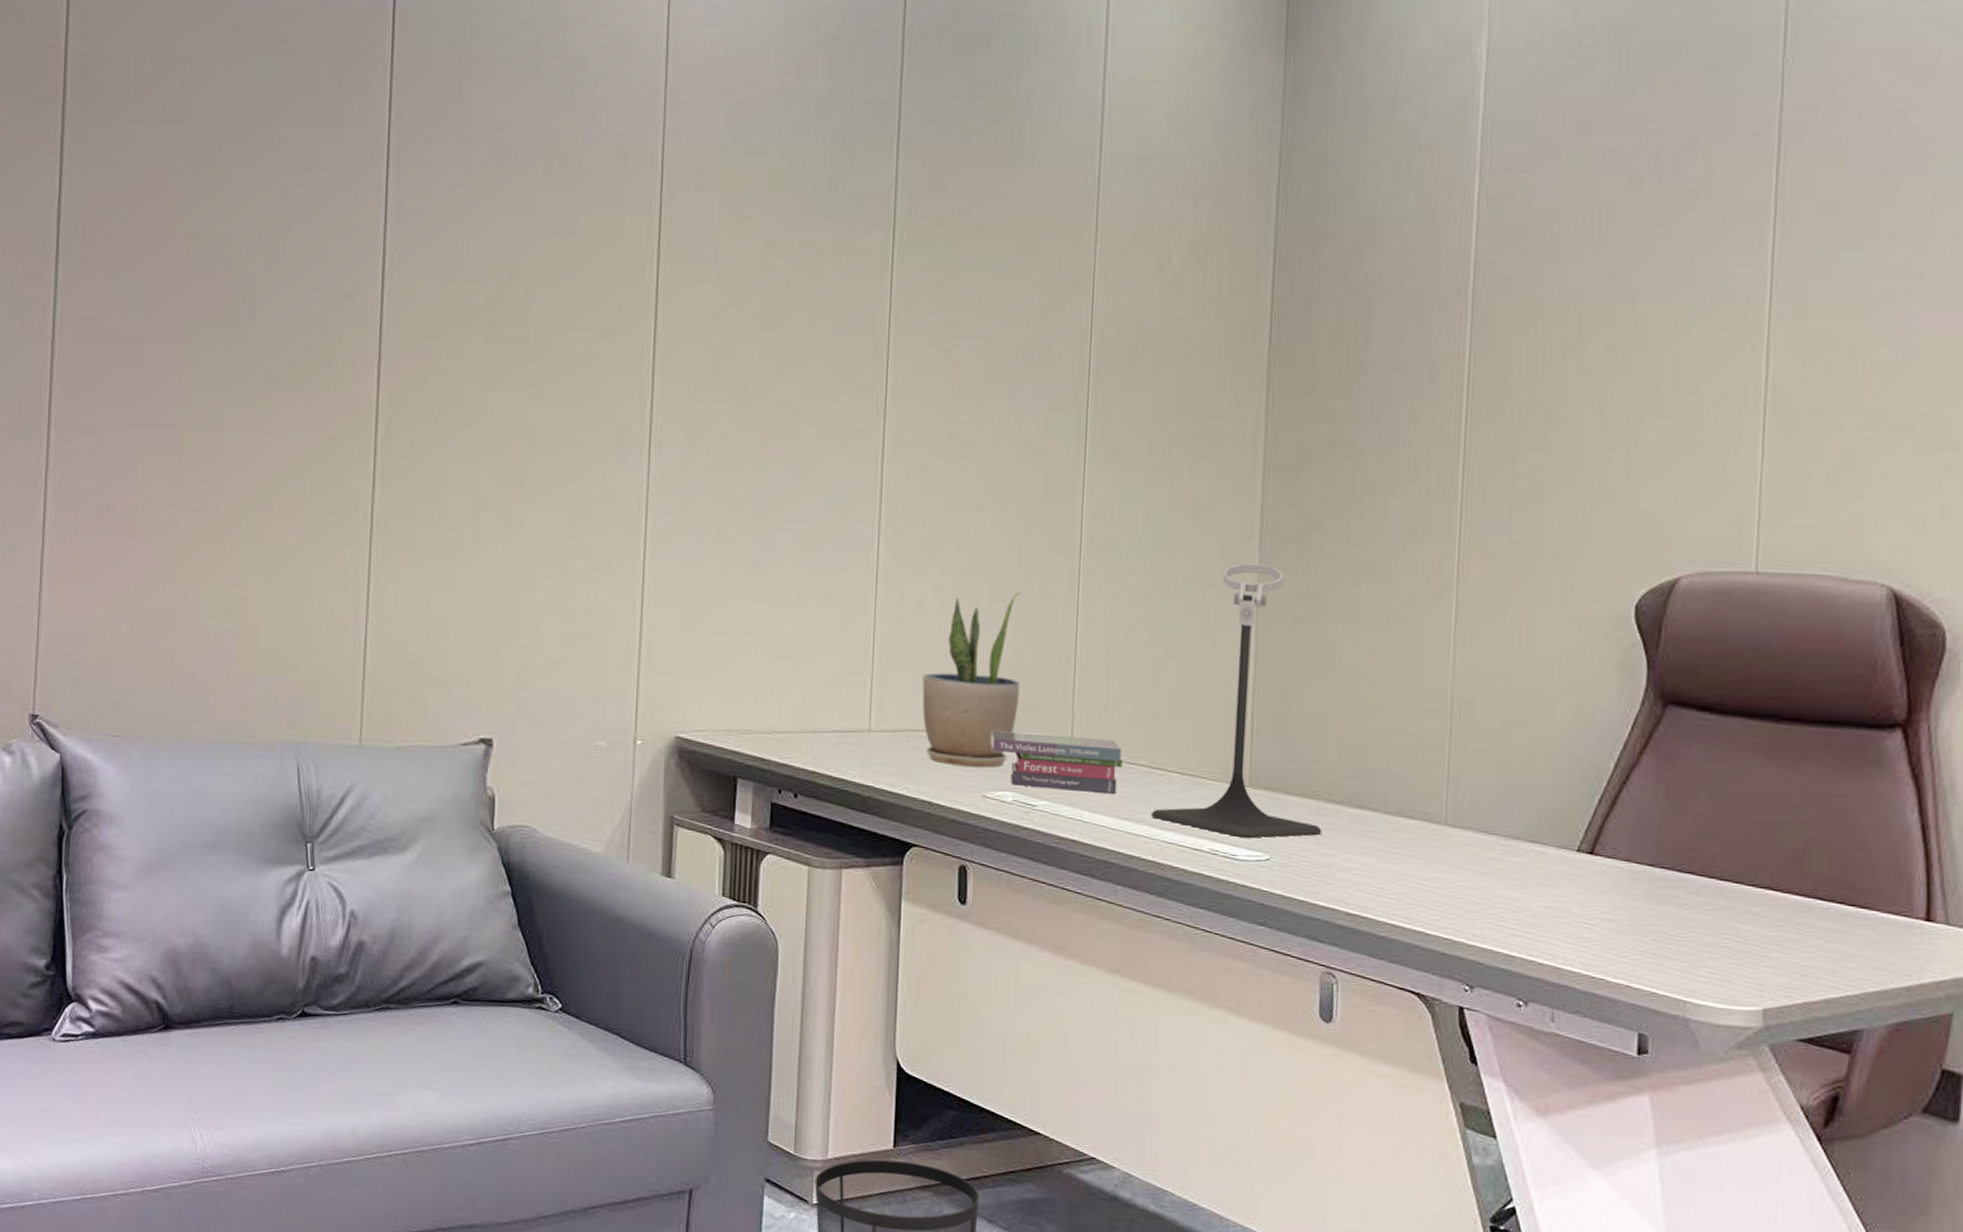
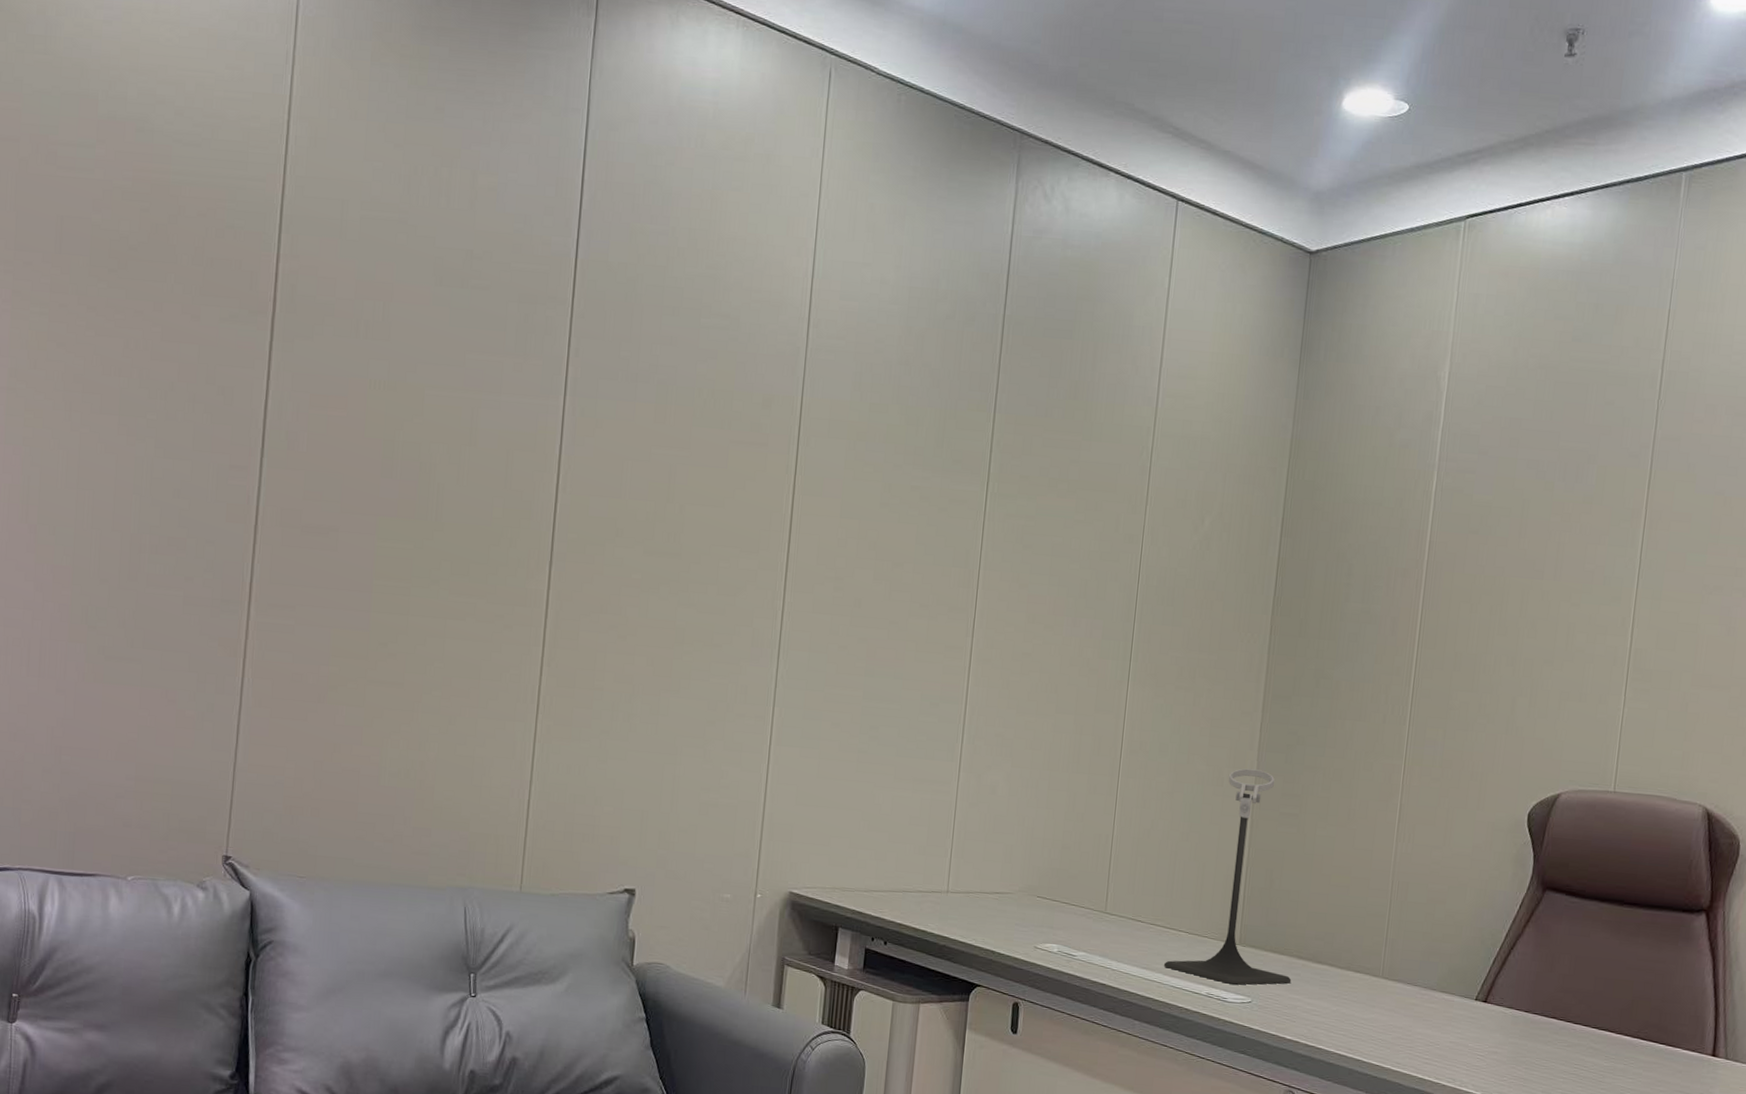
potted plant: present [922,591,1022,768] -> none [990,783,1074,924]
books: present [990,730,1123,794] -> none [1042,894,1145,948]

